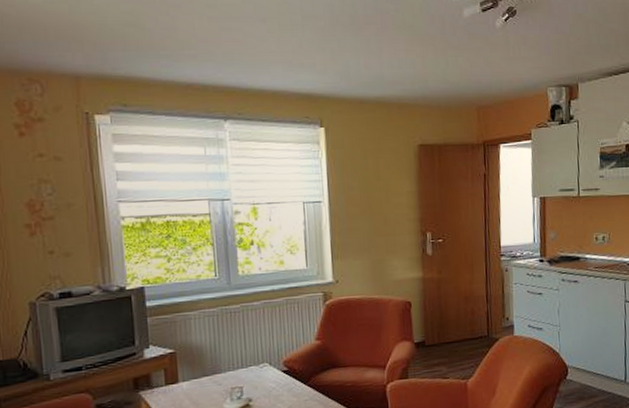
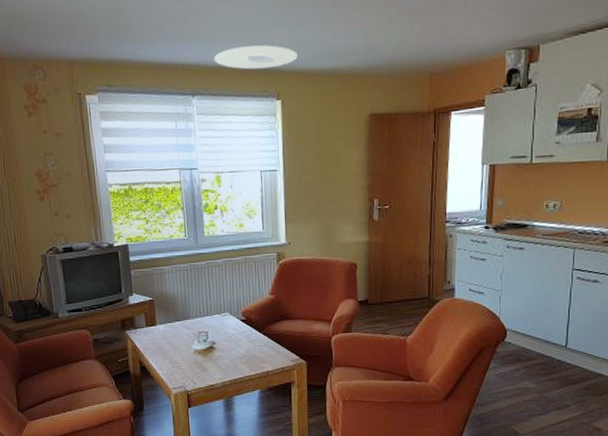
ceiling light: none [249,70,342,95] -> present [213,45,298,70]

